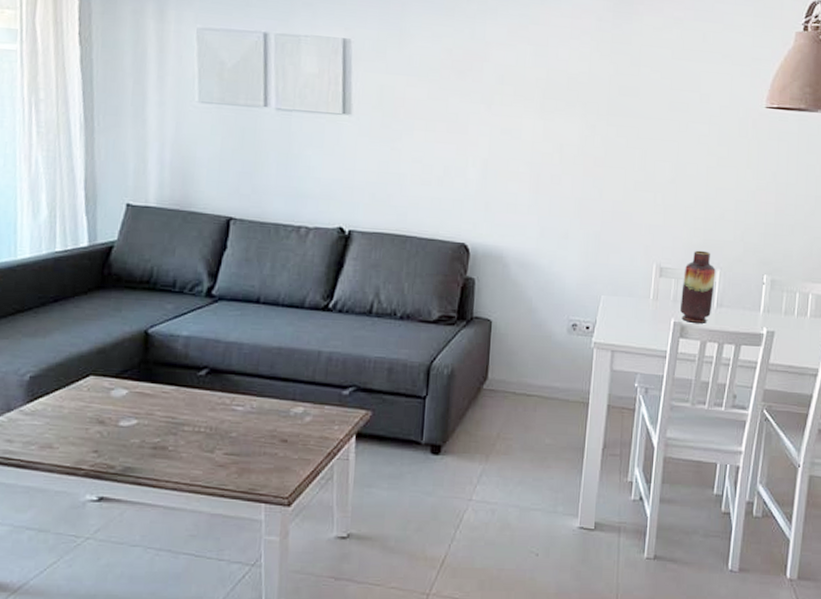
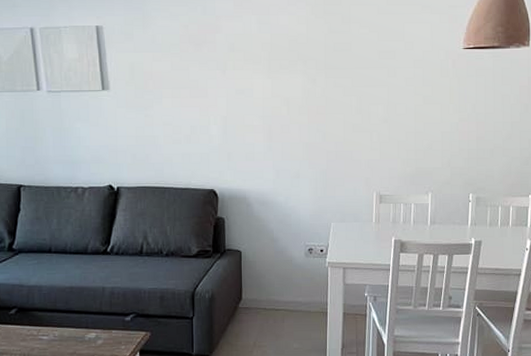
vase: present [680,250,716,323] -> none [399,178,428,239]

